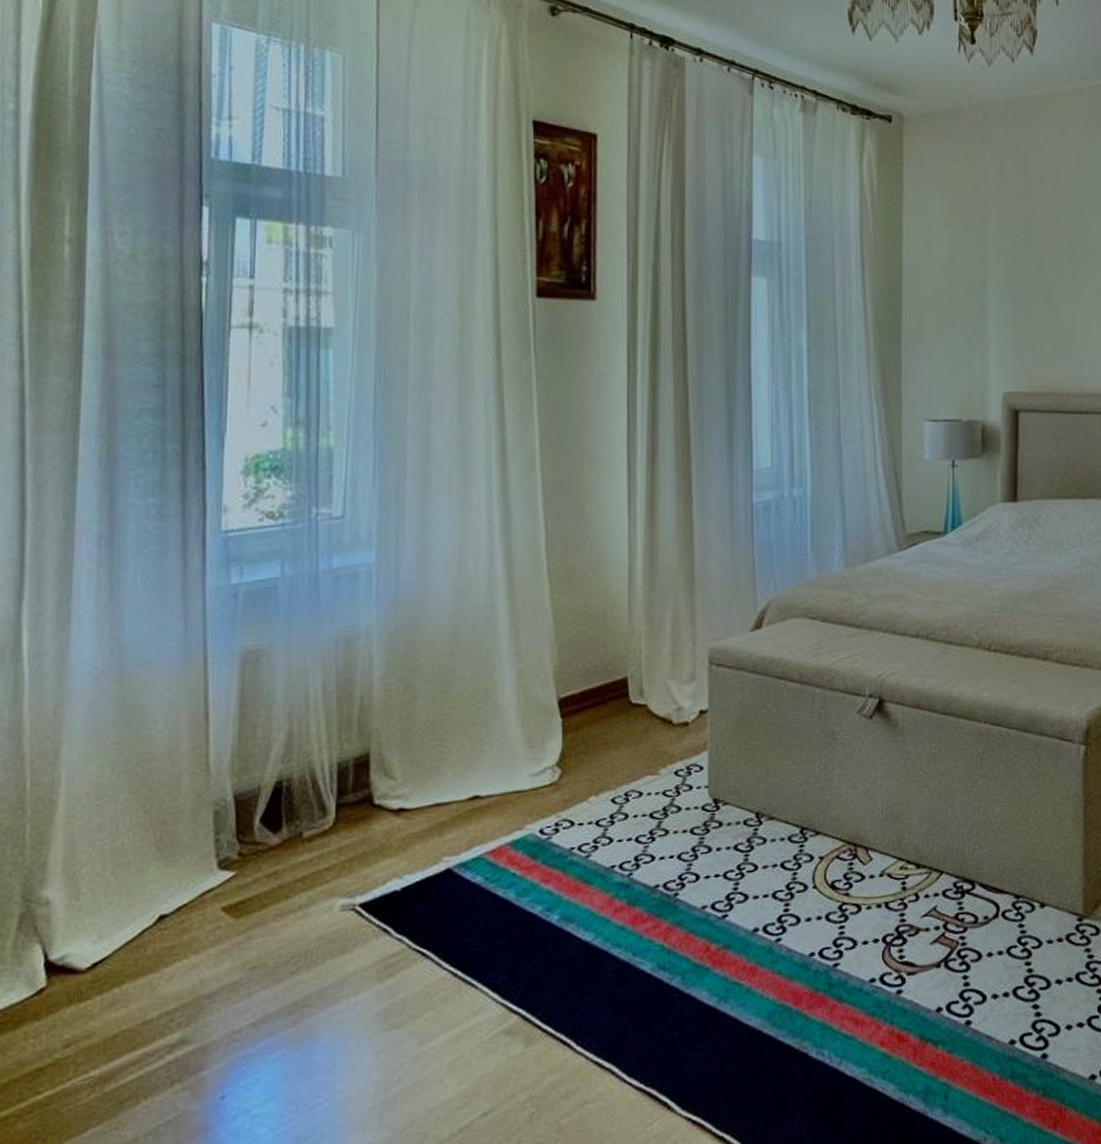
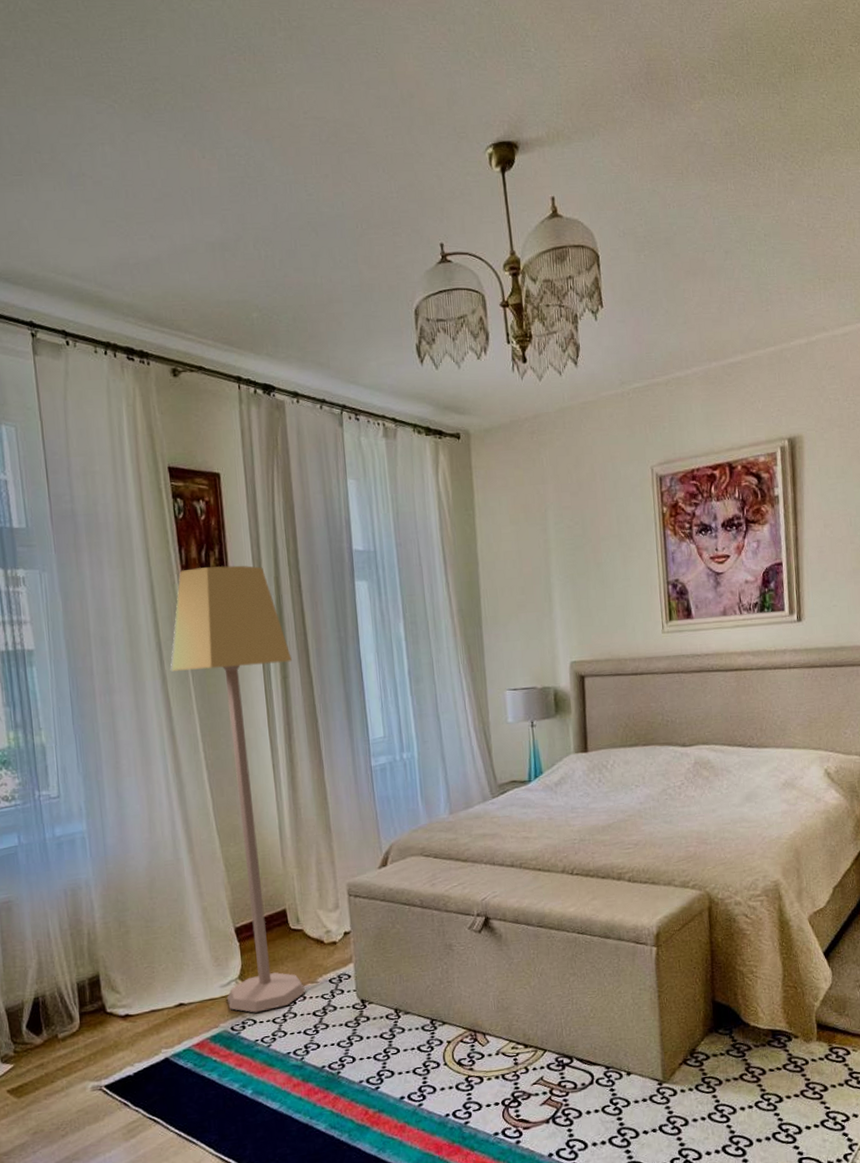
lamp: none [508,244,665,812] -> present [170,565,306,1013]

